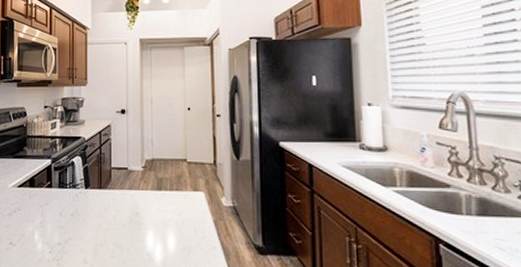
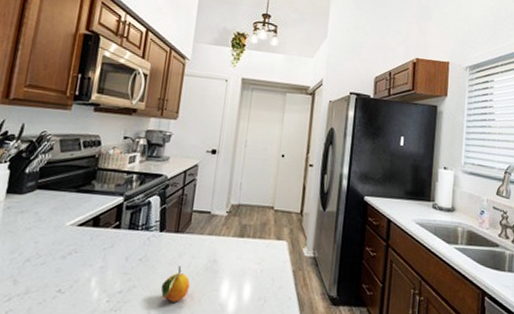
fruit: none [93,219,118,253] -> present [161,266,190,303]

